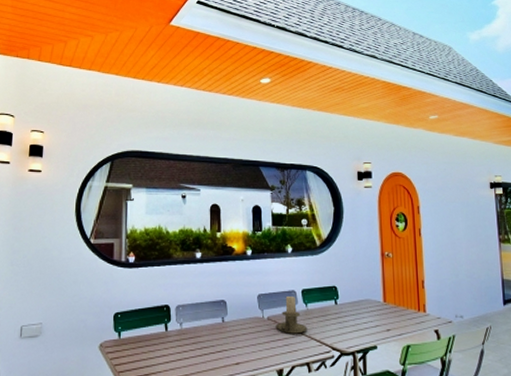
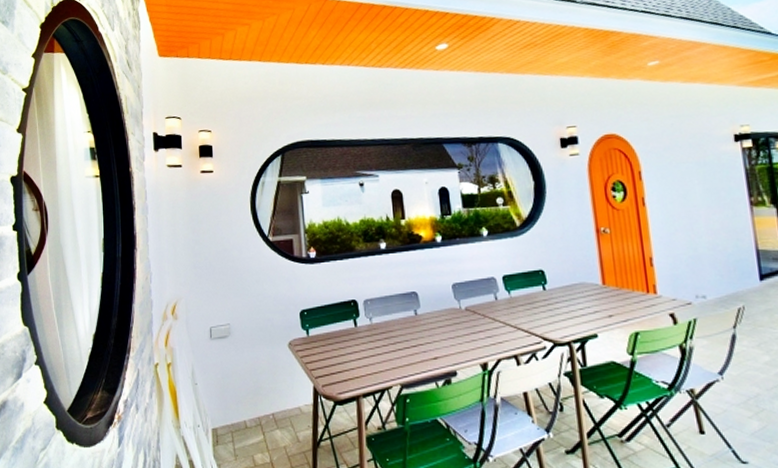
candle holder: present [275,296,307,334] -> none [475,284,512,325]

